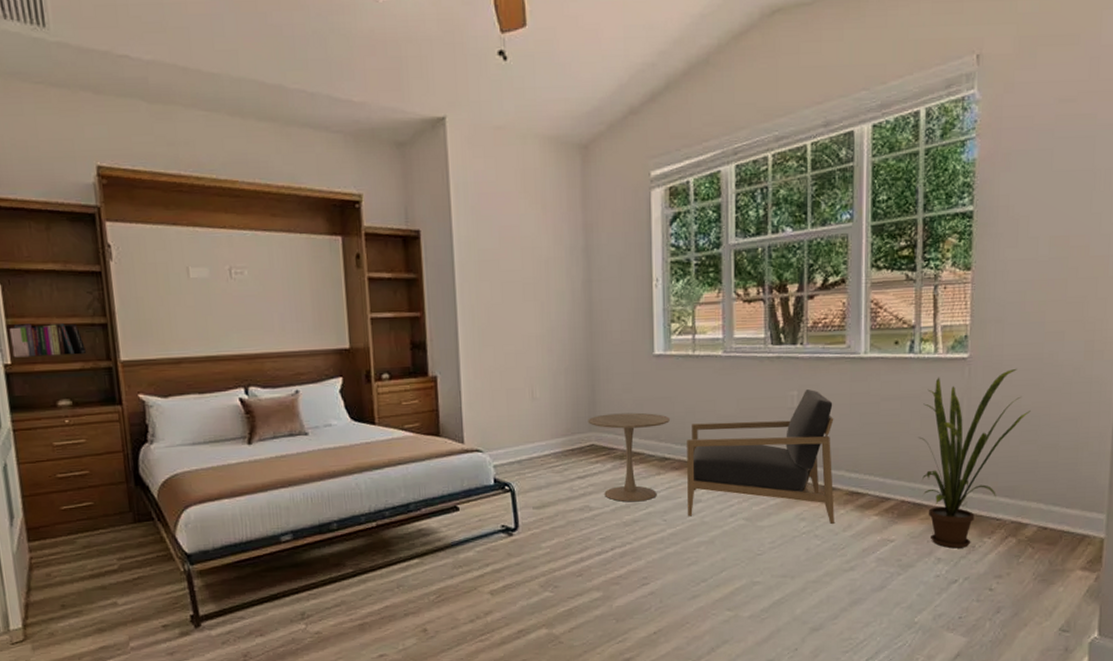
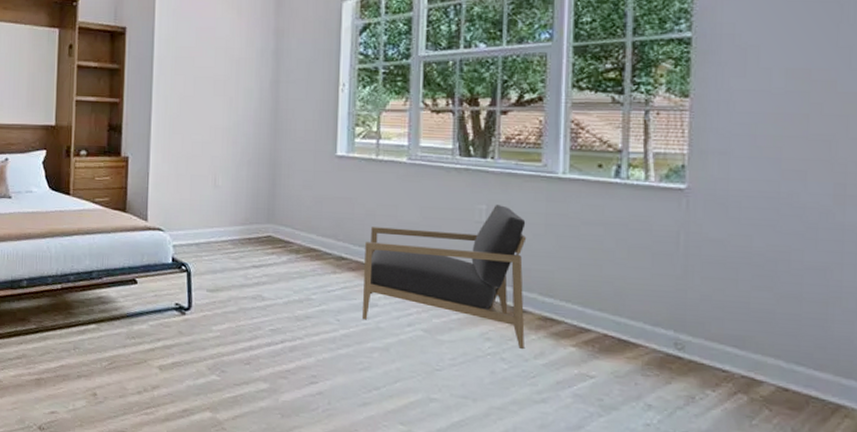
side table: present [587,412,671,502] -> none [266,208,350,298]
house plant: present [918,368,1031,549] -> none [625,205,765,398]

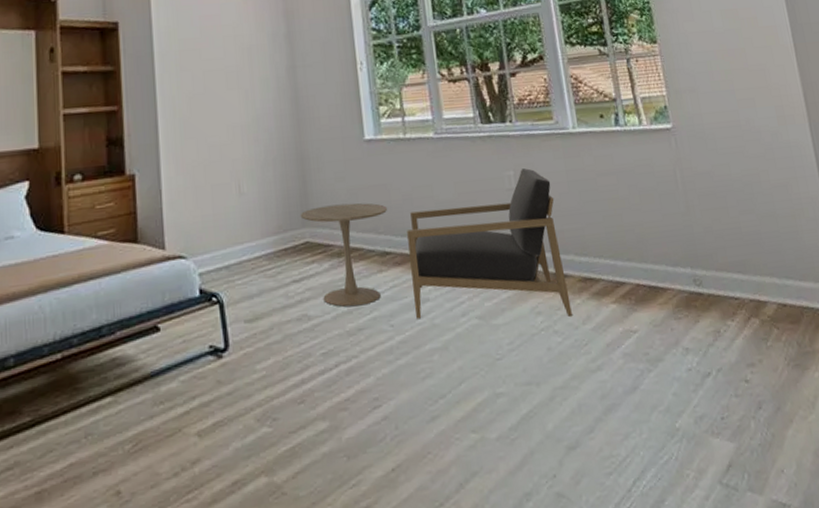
side table: none [266,208,350,298] -> present [300,203,388,307]

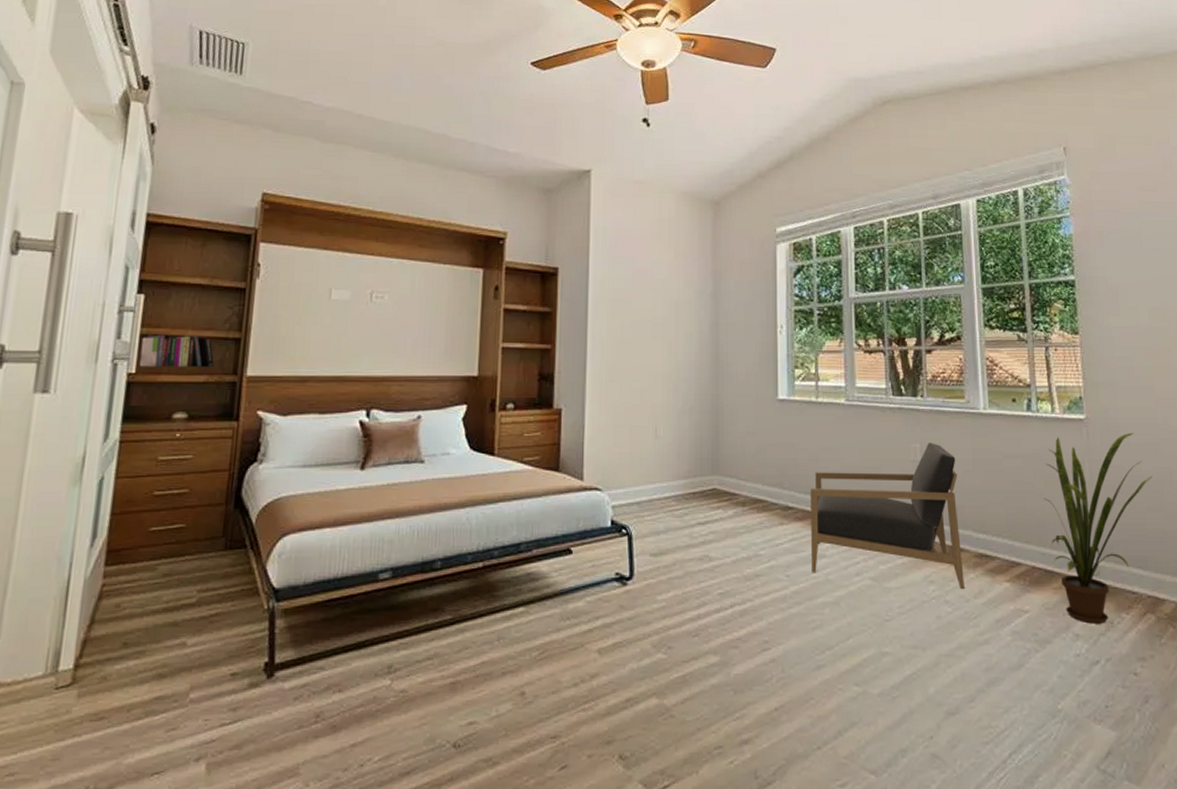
side table: present [300,203,388,307] -> none [710,457,794,554]
house plant: none [638,136,742,336] -> present [1044,432,1153,624]

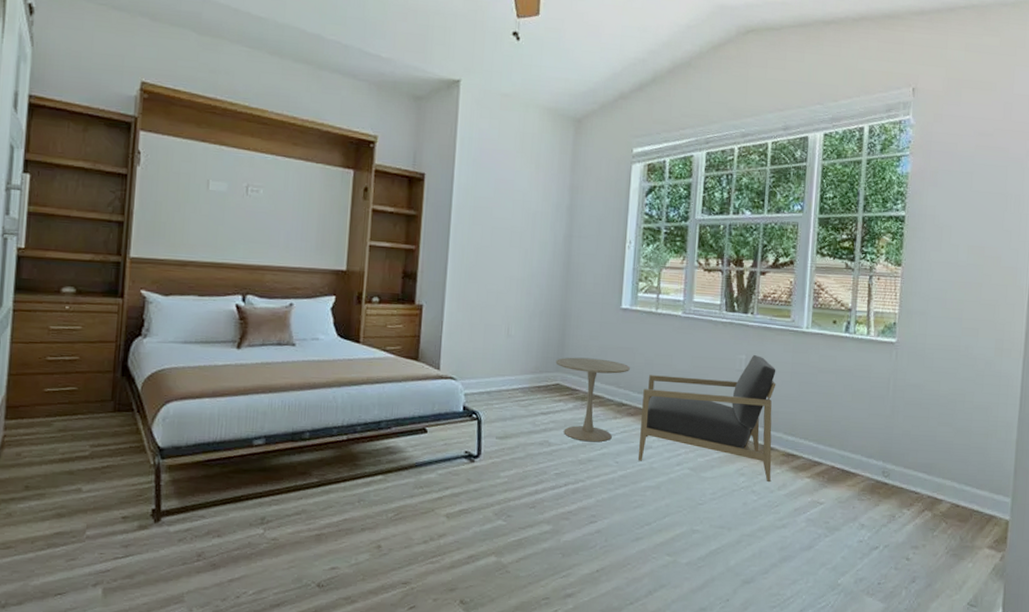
books: present [139,334,215,368] -> none [28,212,99,247]
side table: none [710,457,794,554] -> present [555,357,631,442]
house plant: present [1044,432,1153,624] -> none [850,356,948,517]

